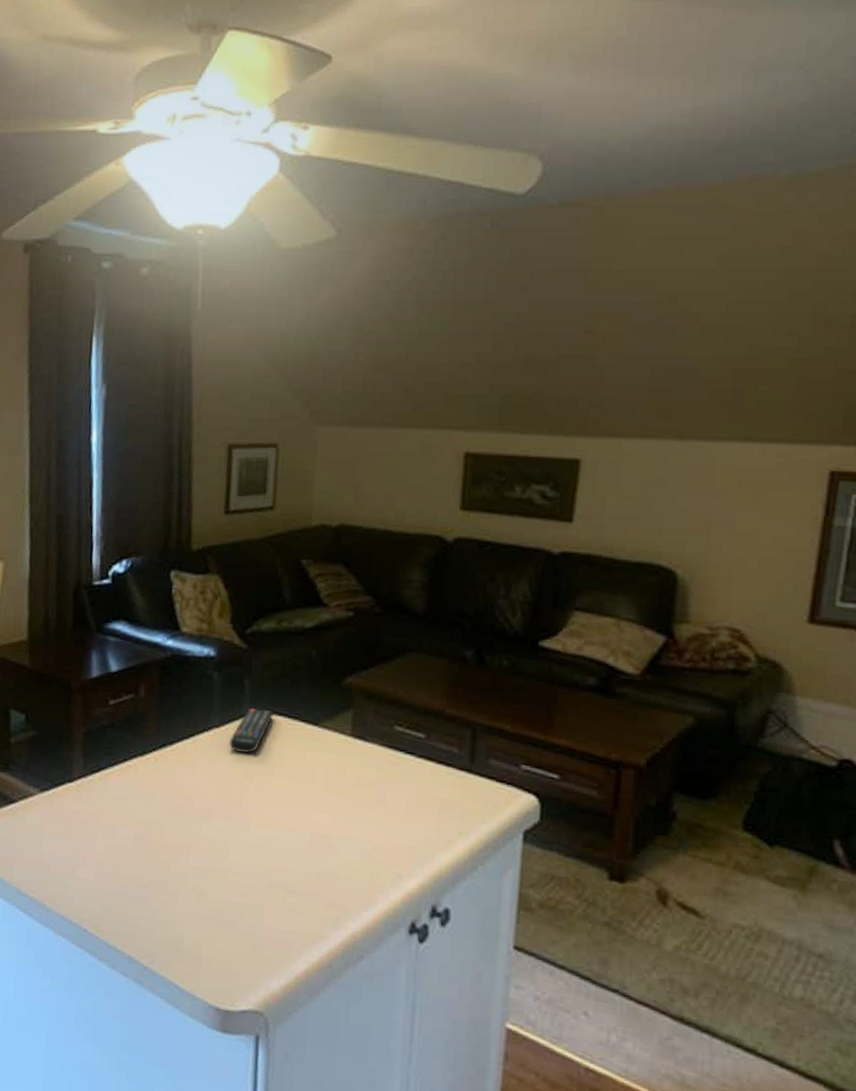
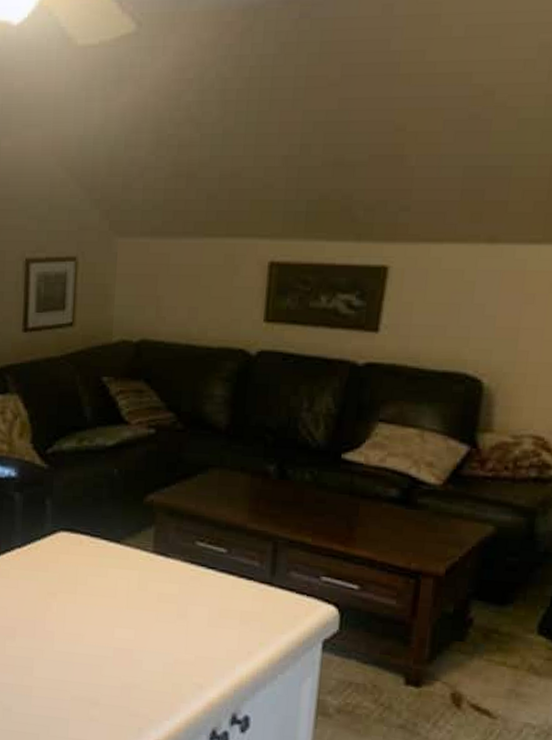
remote control: present [229,707,275,754] -> none [32,526,77,573]

